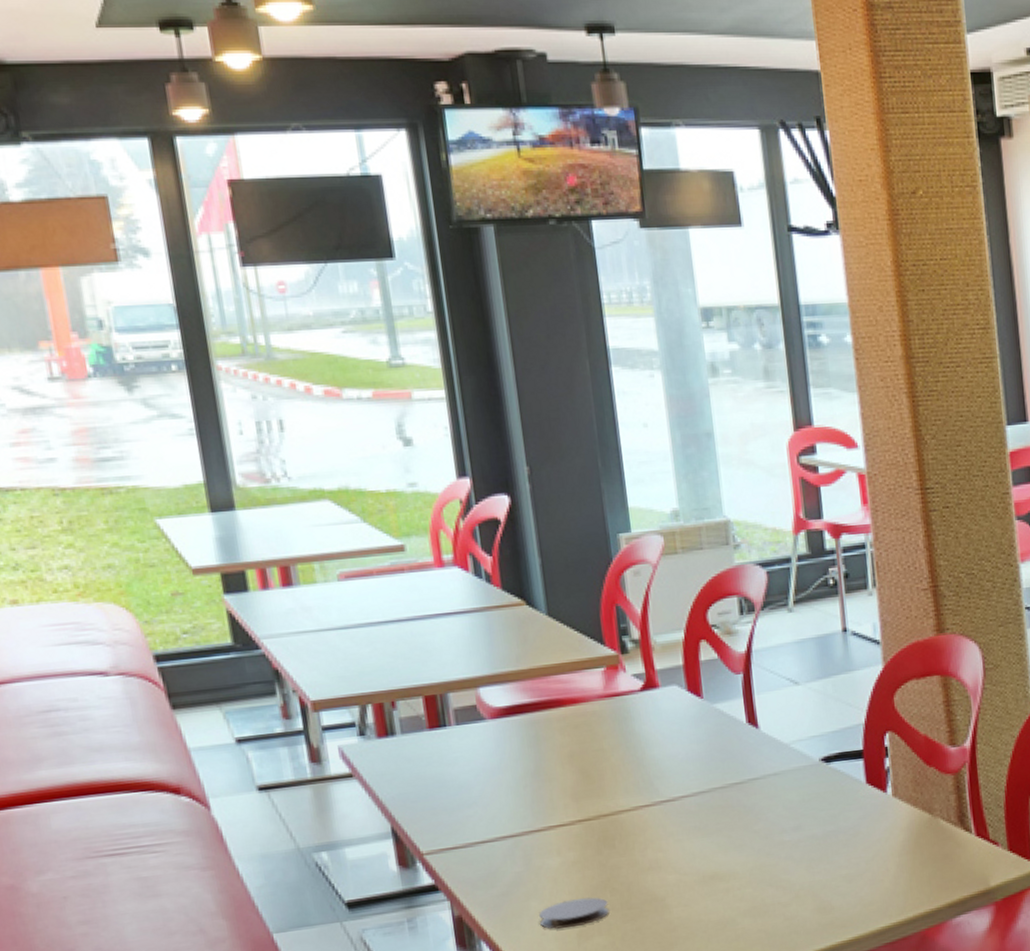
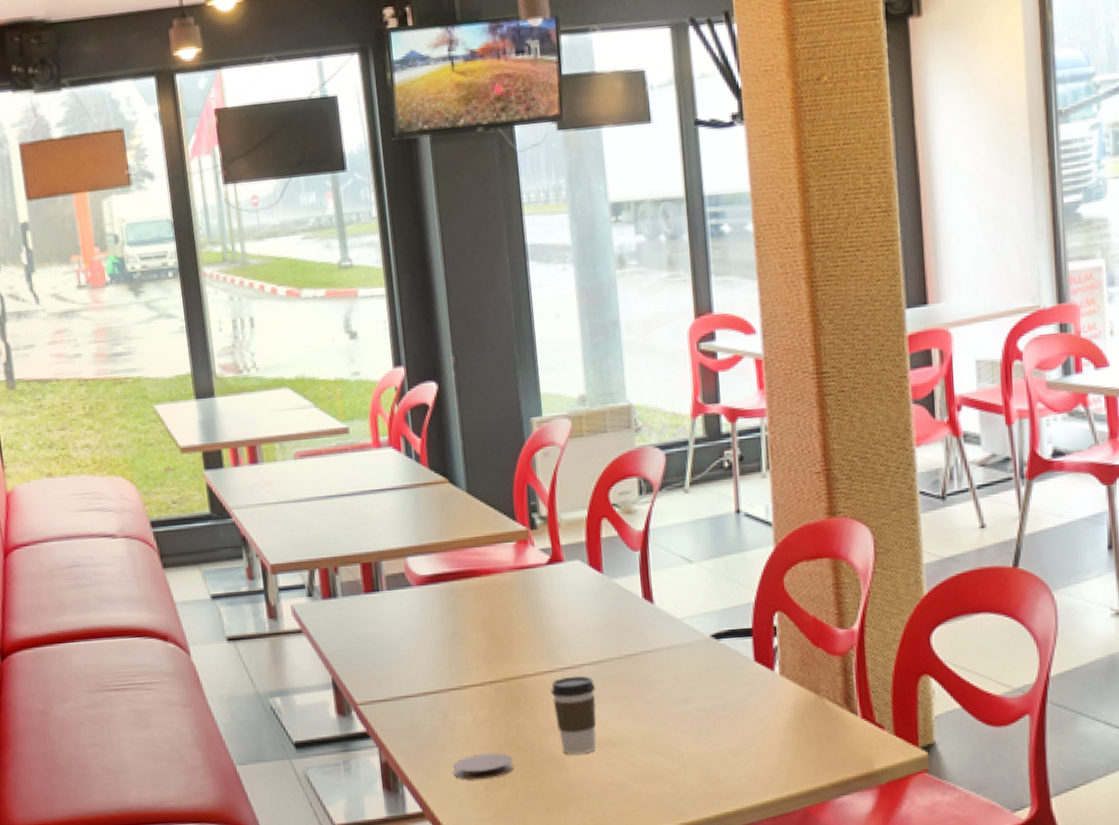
coffee cup: none [648,808,701,893] -> present [551,675,597,755]

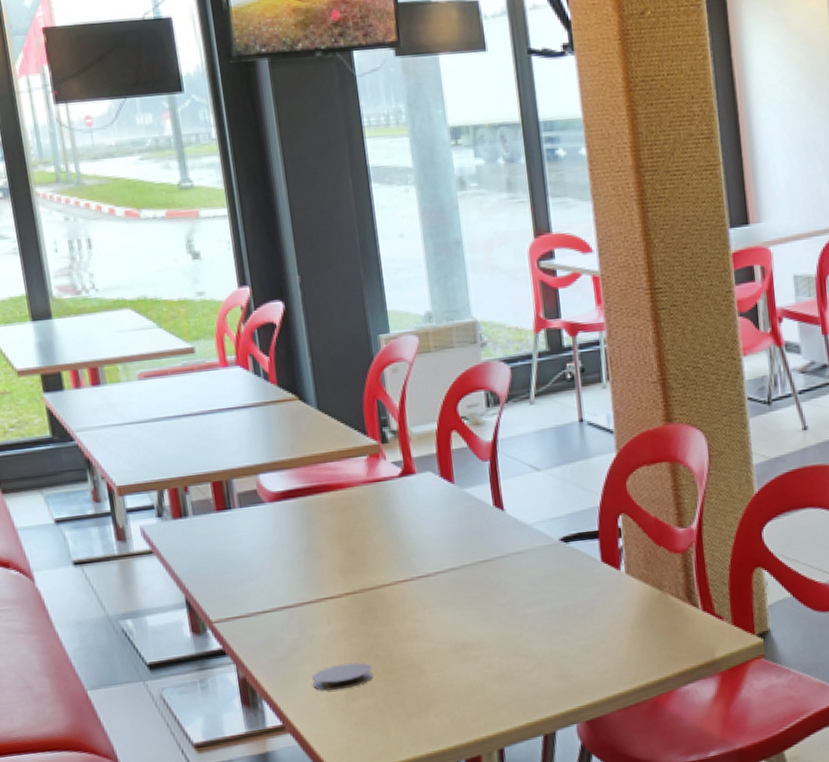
coffee cup: present [551,675,597,755] -> none [407,583,454,660]

